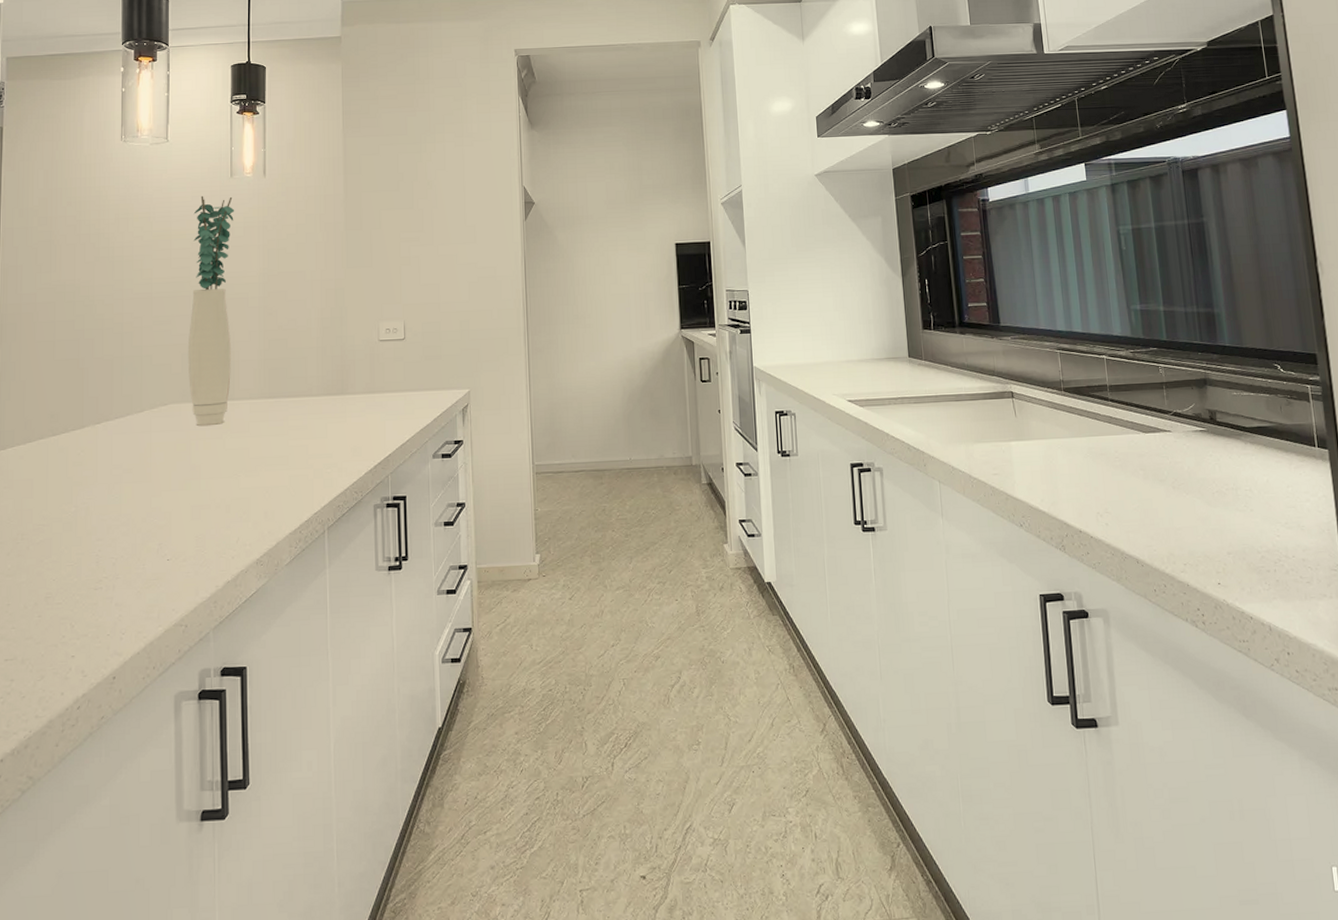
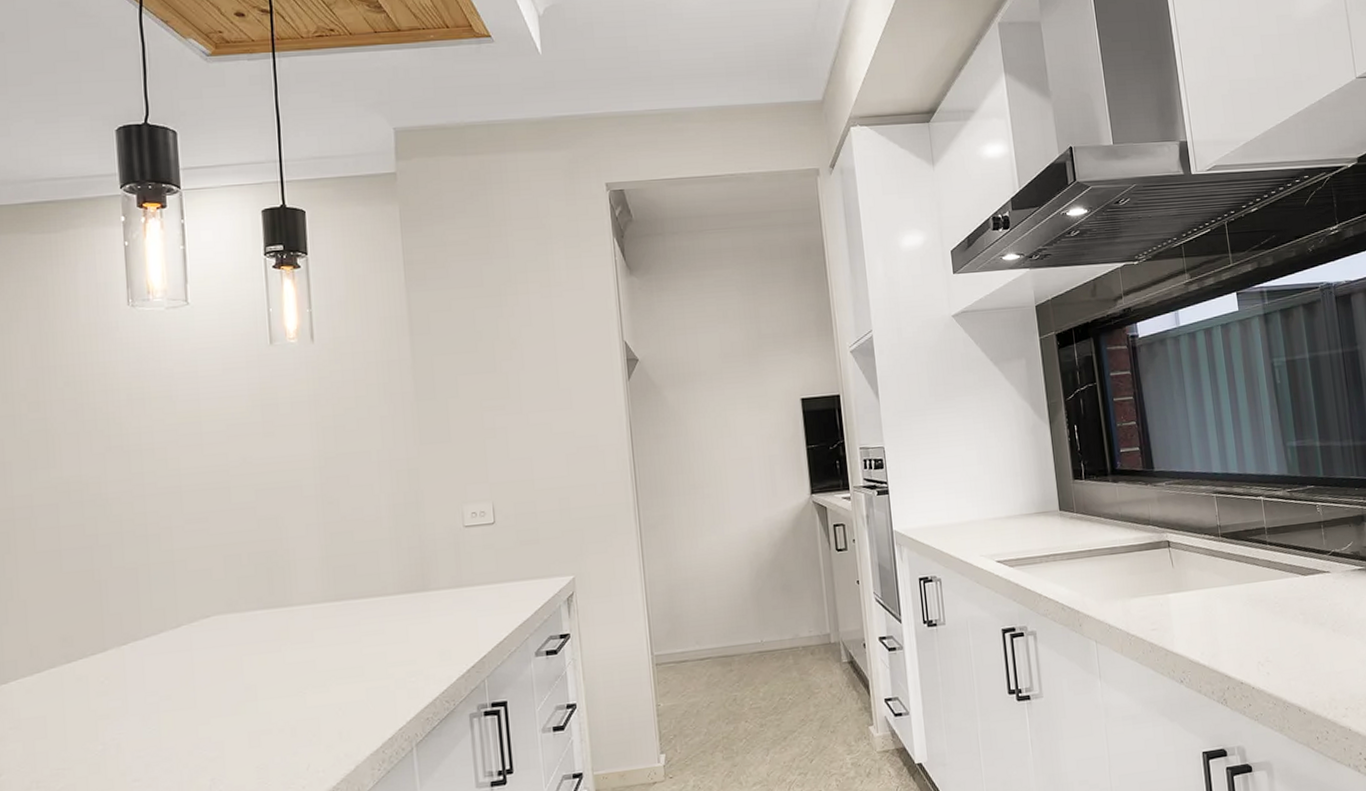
vase: present [187,195,235,427] -> none [226,367,287,640]

